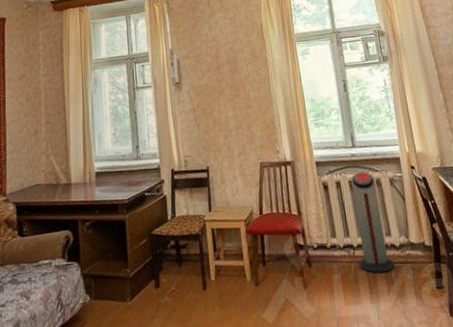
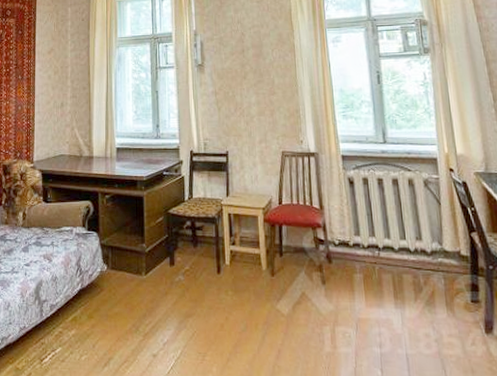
air purifier: present [351,172,395,273] -> none [379,170,424,277]

